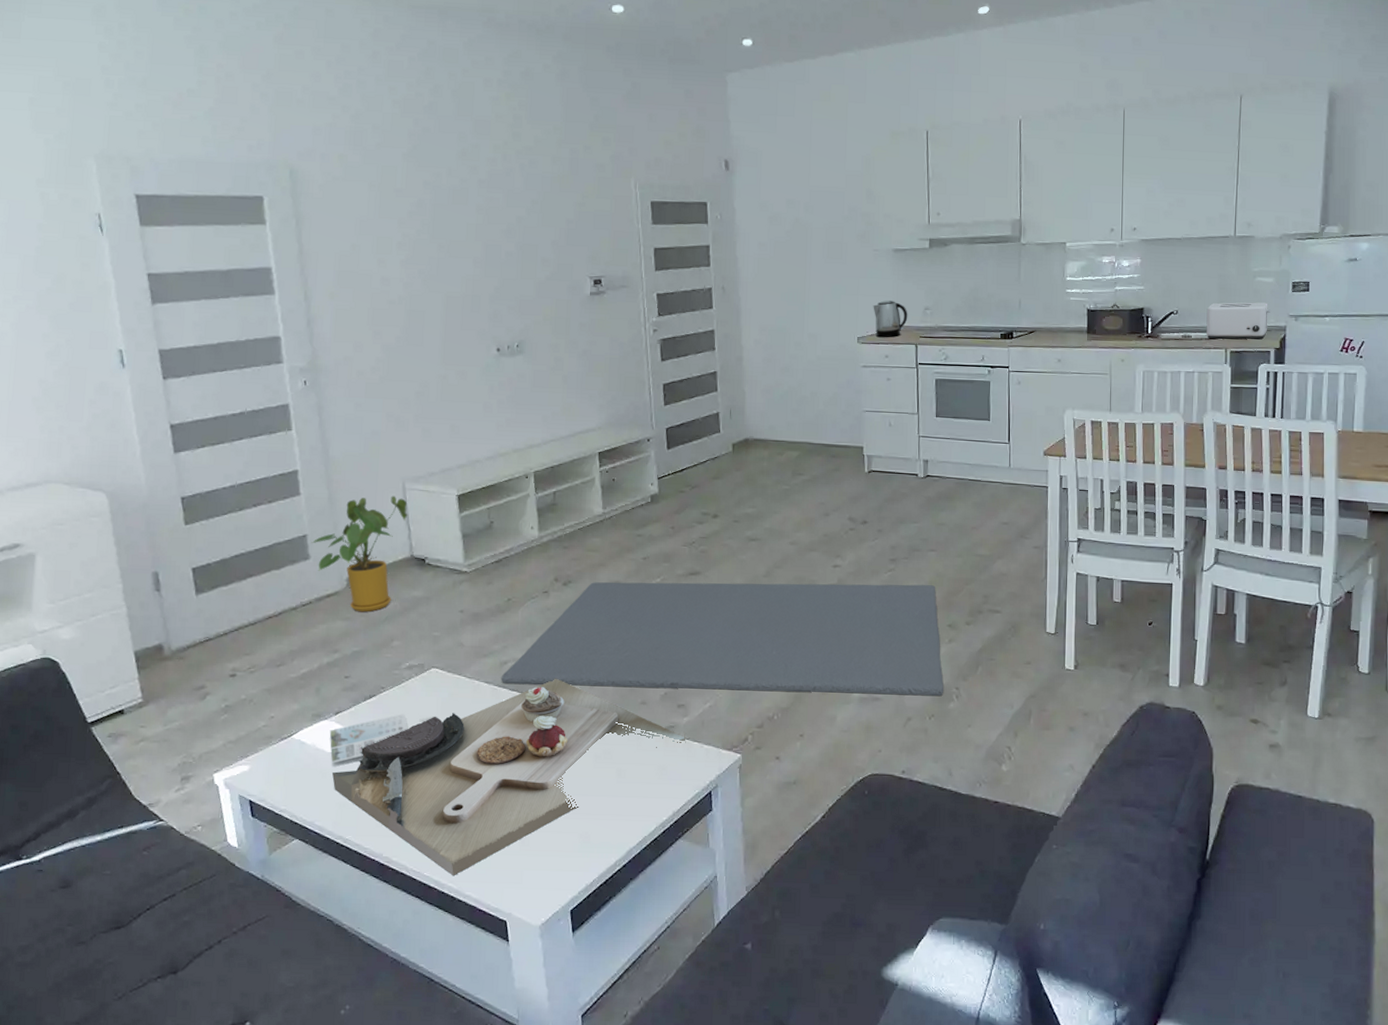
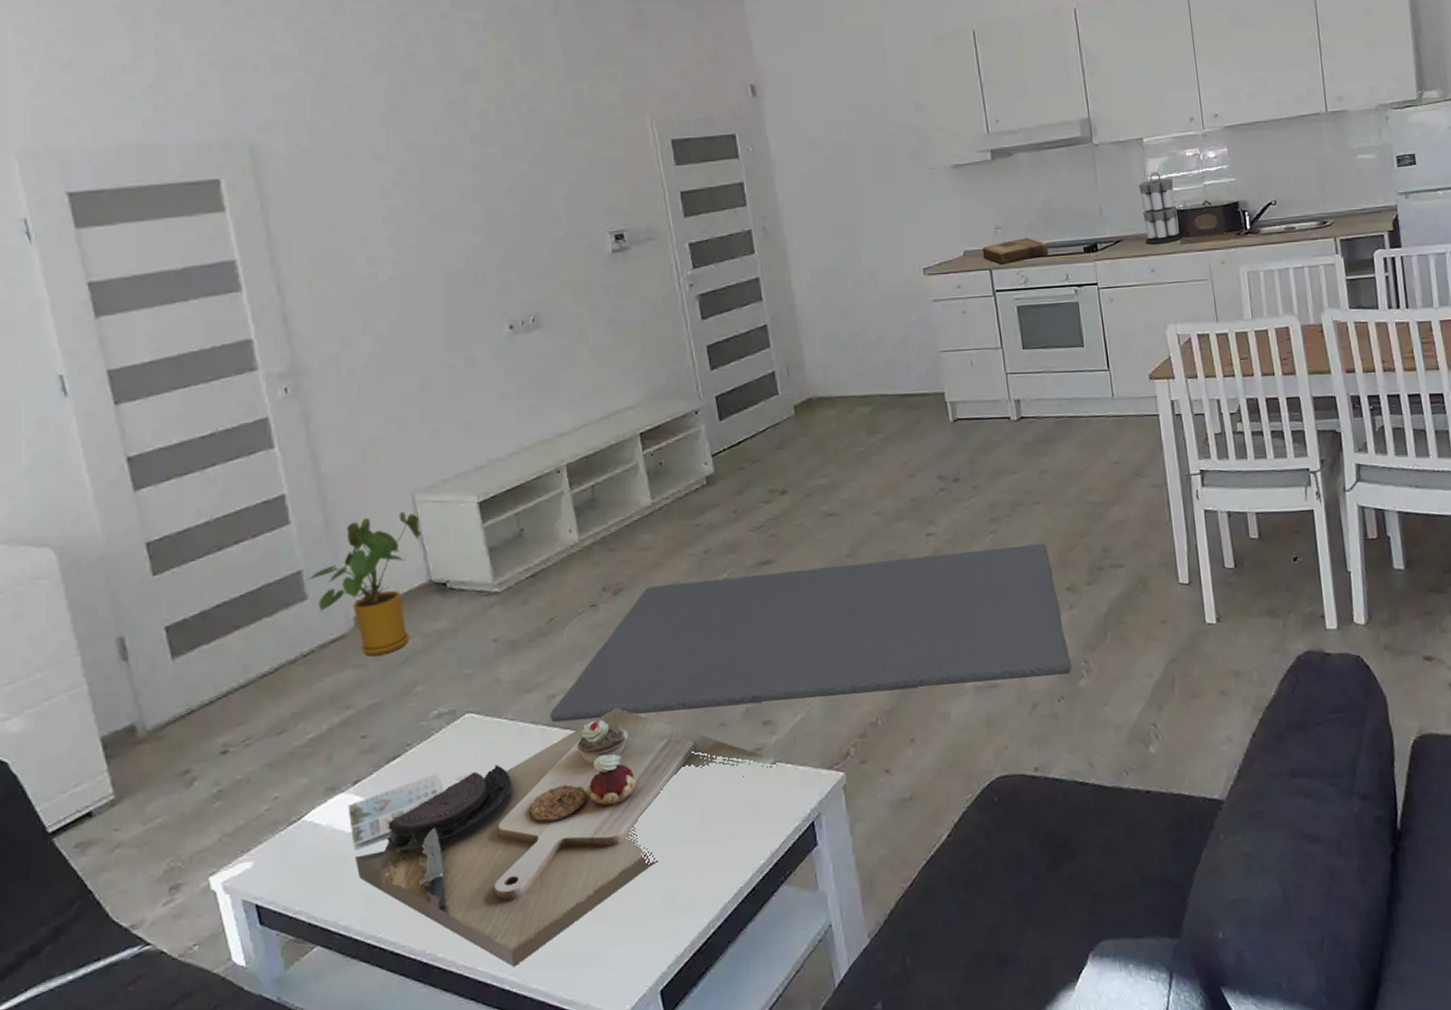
kettle: present [873,300,908,338] -> none [936,223,978,267]
cutting board: none [911,320,970,342] -> present [982,238,1049,266]
spice rack: none [1056,273,1089,338] -> present [1138,171,1182,245]
toaster: present [1206,302,1271,340] -> none [1307,182,1378,229]

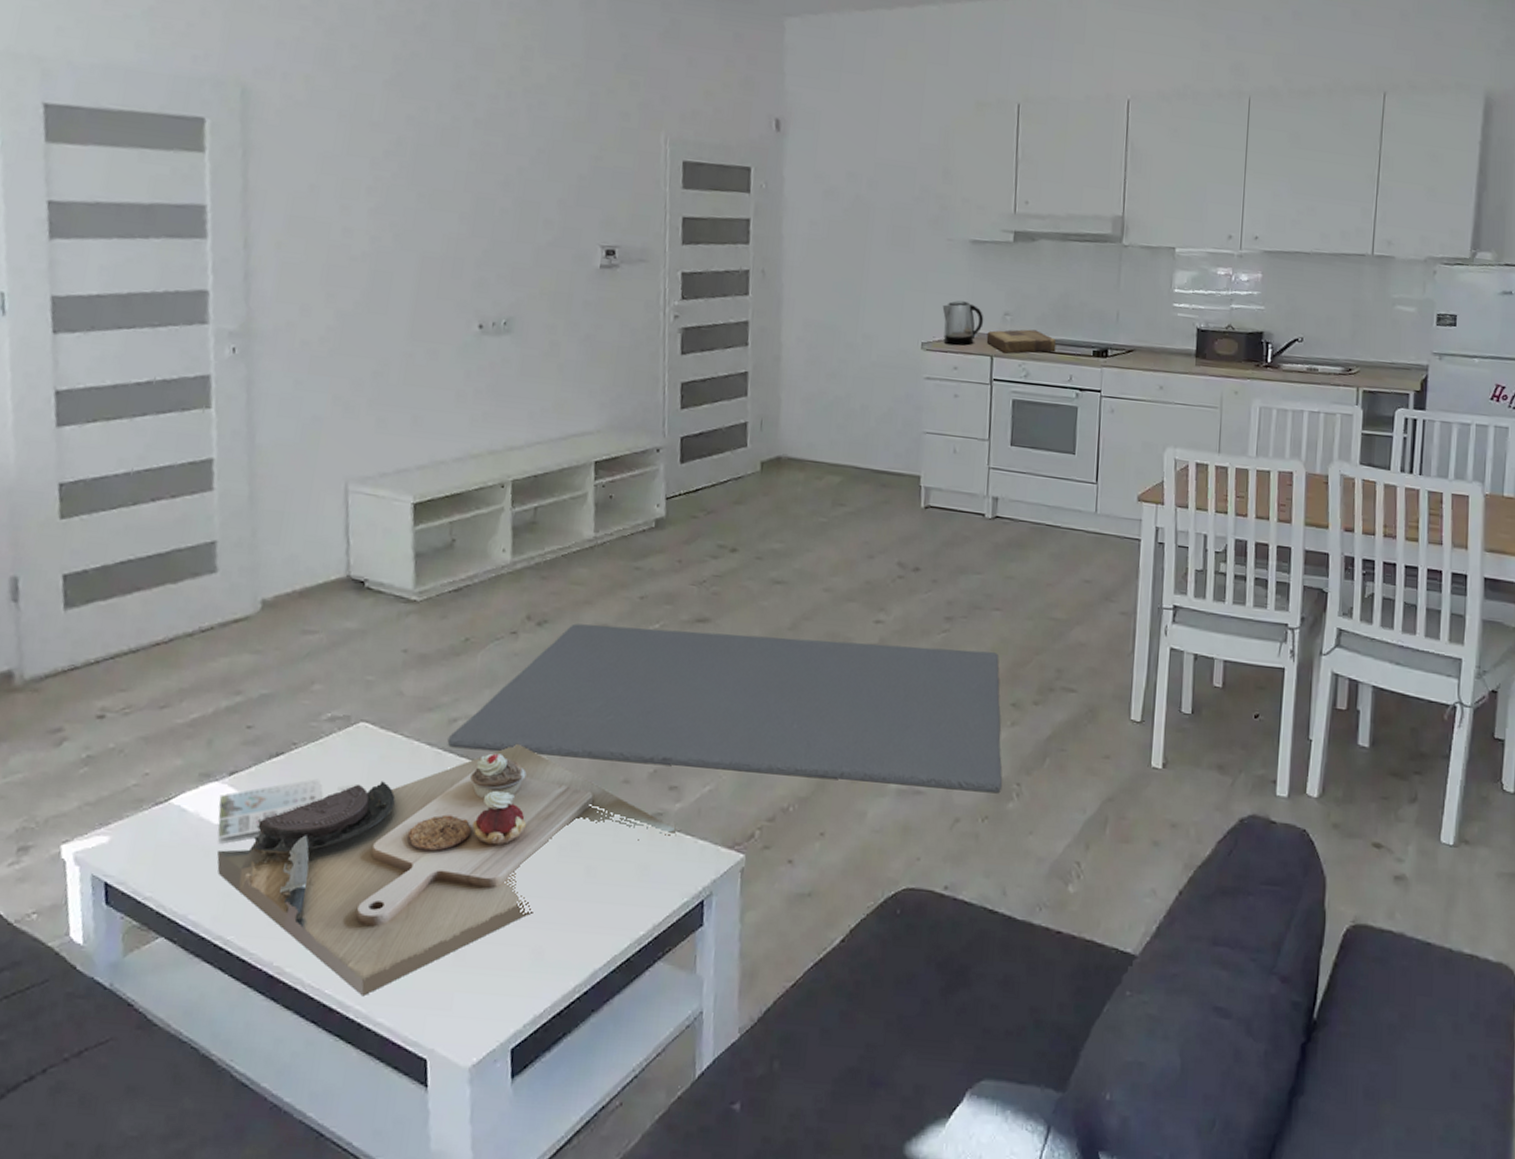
house plant: present [308,511,422,656] -> none [221,498,349,645]
kettle: none [936,223,978,267] -> present [942,300,984,346]
spice rack: present [1138,171,1182,245] -> none [1159,285,1200,362]

